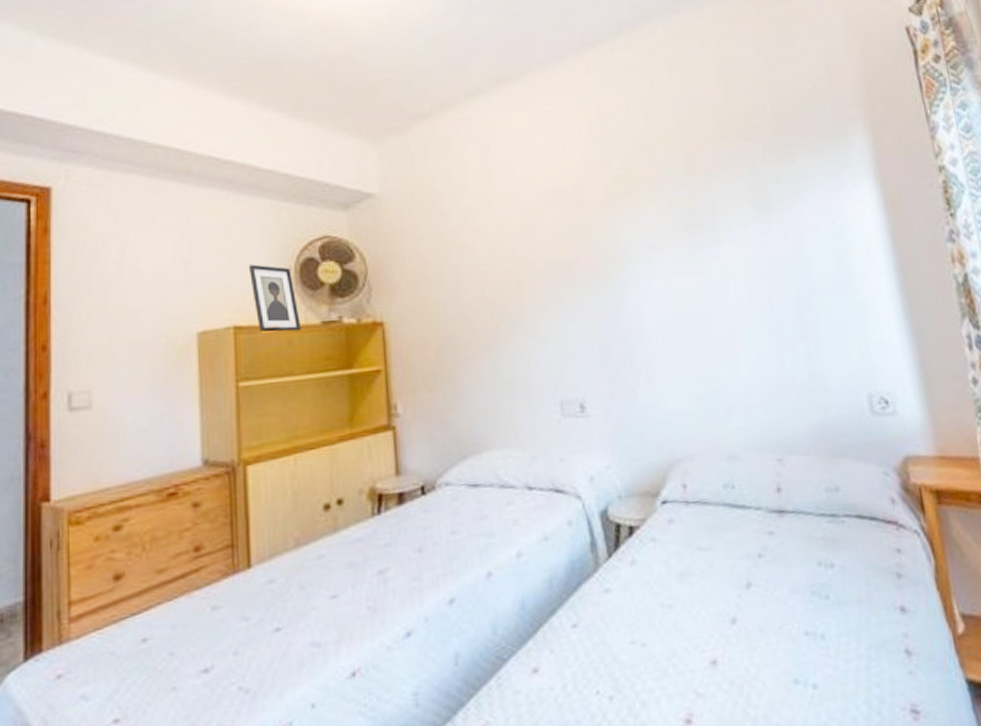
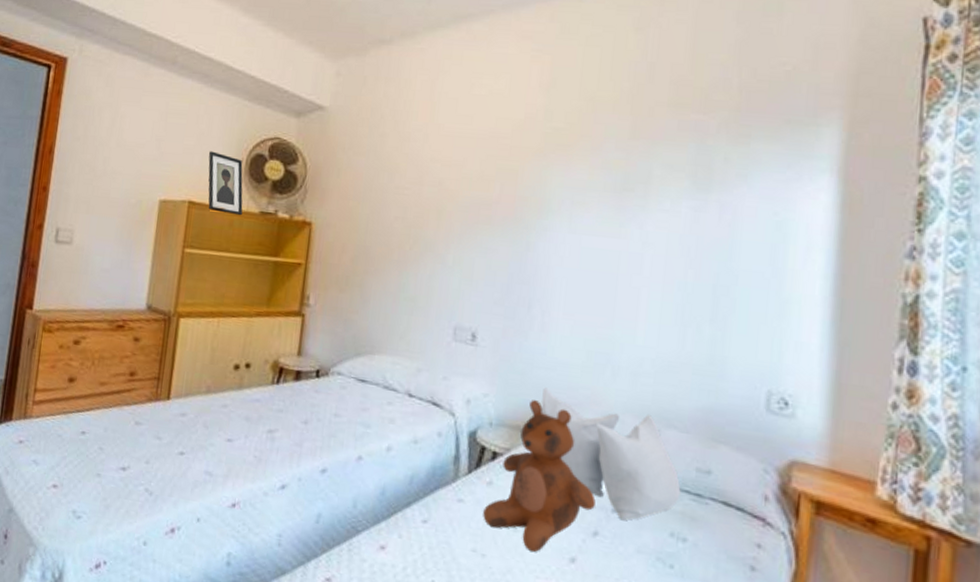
teddy bear: none [633,459,742,624] -> present [483,400,596,552]
cushion: none [664,443,818,563] -> present [541,387,681,521]

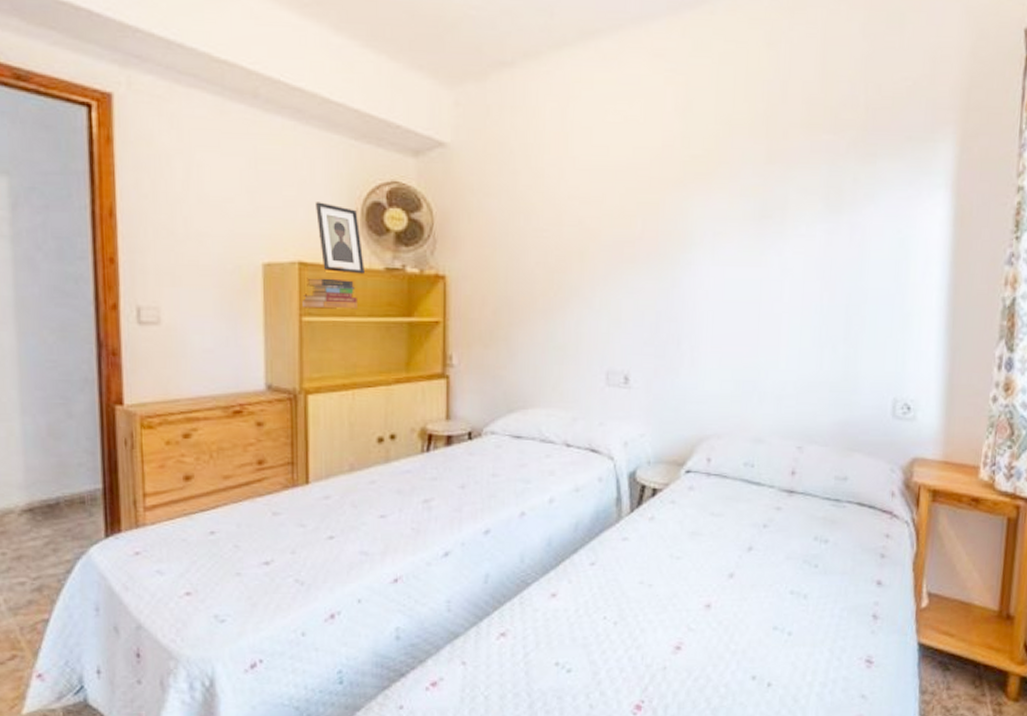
books: none [185,216,233,246] -> present [301,278,357,309]
teddy bear: present [483,400,596,552] -> none [647,434,749,574]
cushion: present [541,387,681,521] -> none [695,421,822,533]

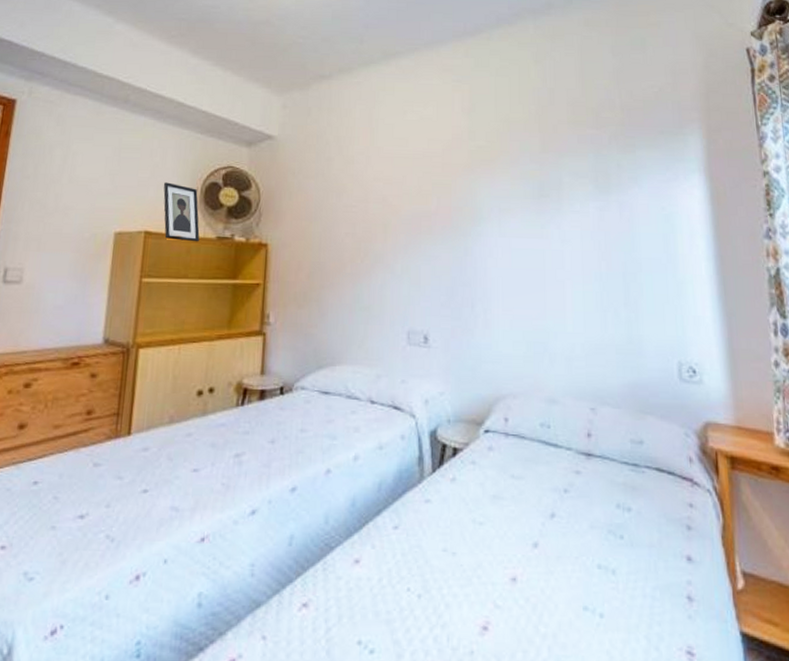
books: present [301,278,357,309] -> none [142,245,191,272]

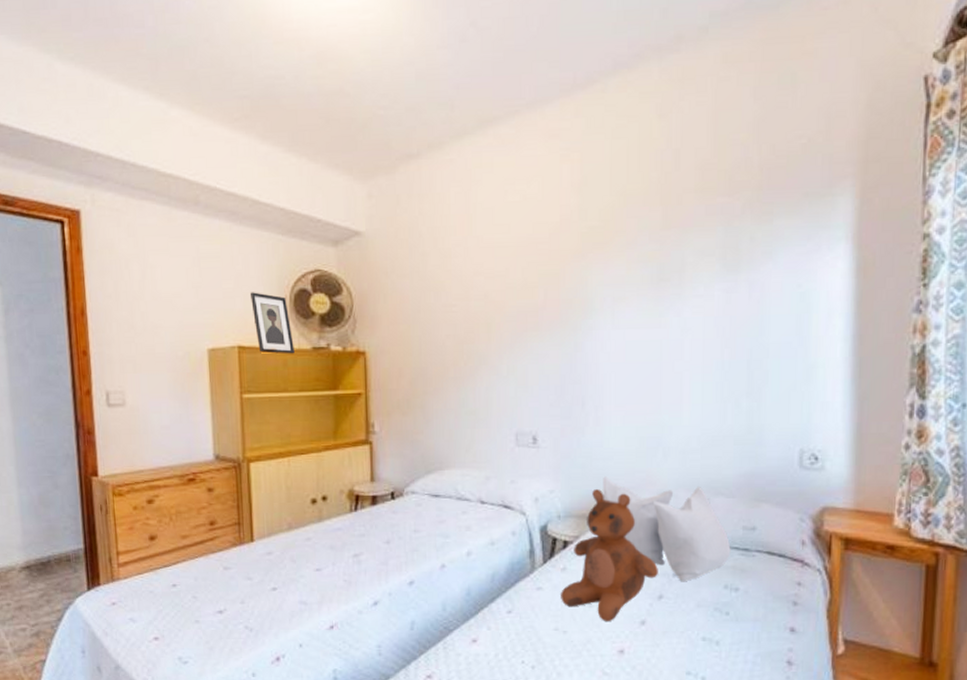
teddy bear: none [450,393,549,542] -> present [561,489,658,621]
cushion: none [492,380,621,499] -> present [603,476,731,582]

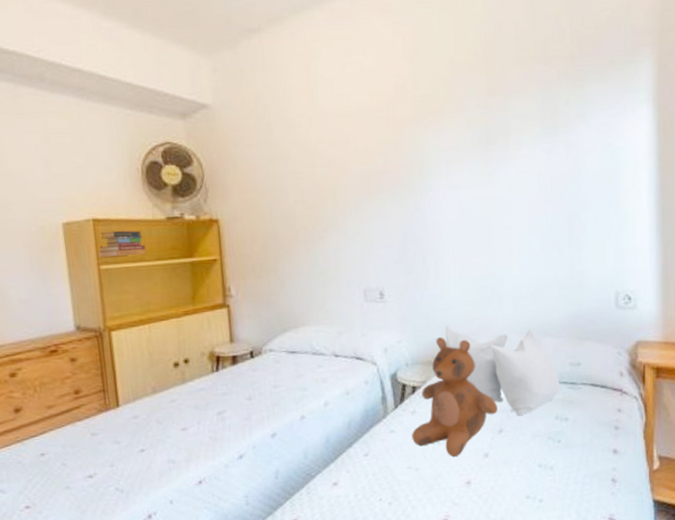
books: none [241,359,290,387] -> present [98,230,146,258]
picture frame: present [251,292,295,354] -> none [102,166,149,225]

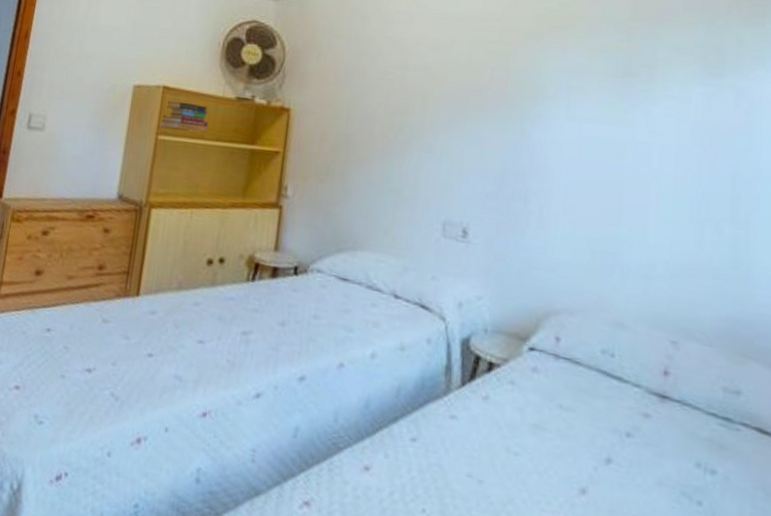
teddy bear: present [412,337,498,457] -> none [479,304,607,480]
cushion: present [445,325,560,416] -> none [542,290,706,447]

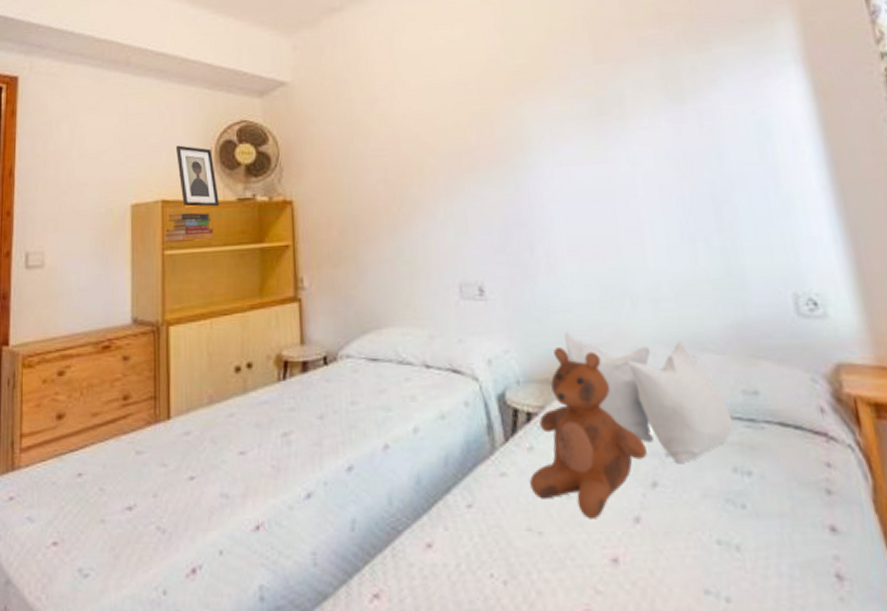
picture frame: none [183,35,219,102] -> present [176,145,219,207]
teddy bear: none [479,304,607,480] -> present [530,348,647,518]
cushion: none [542,290,706,447] -> present [564,332,734,464]

